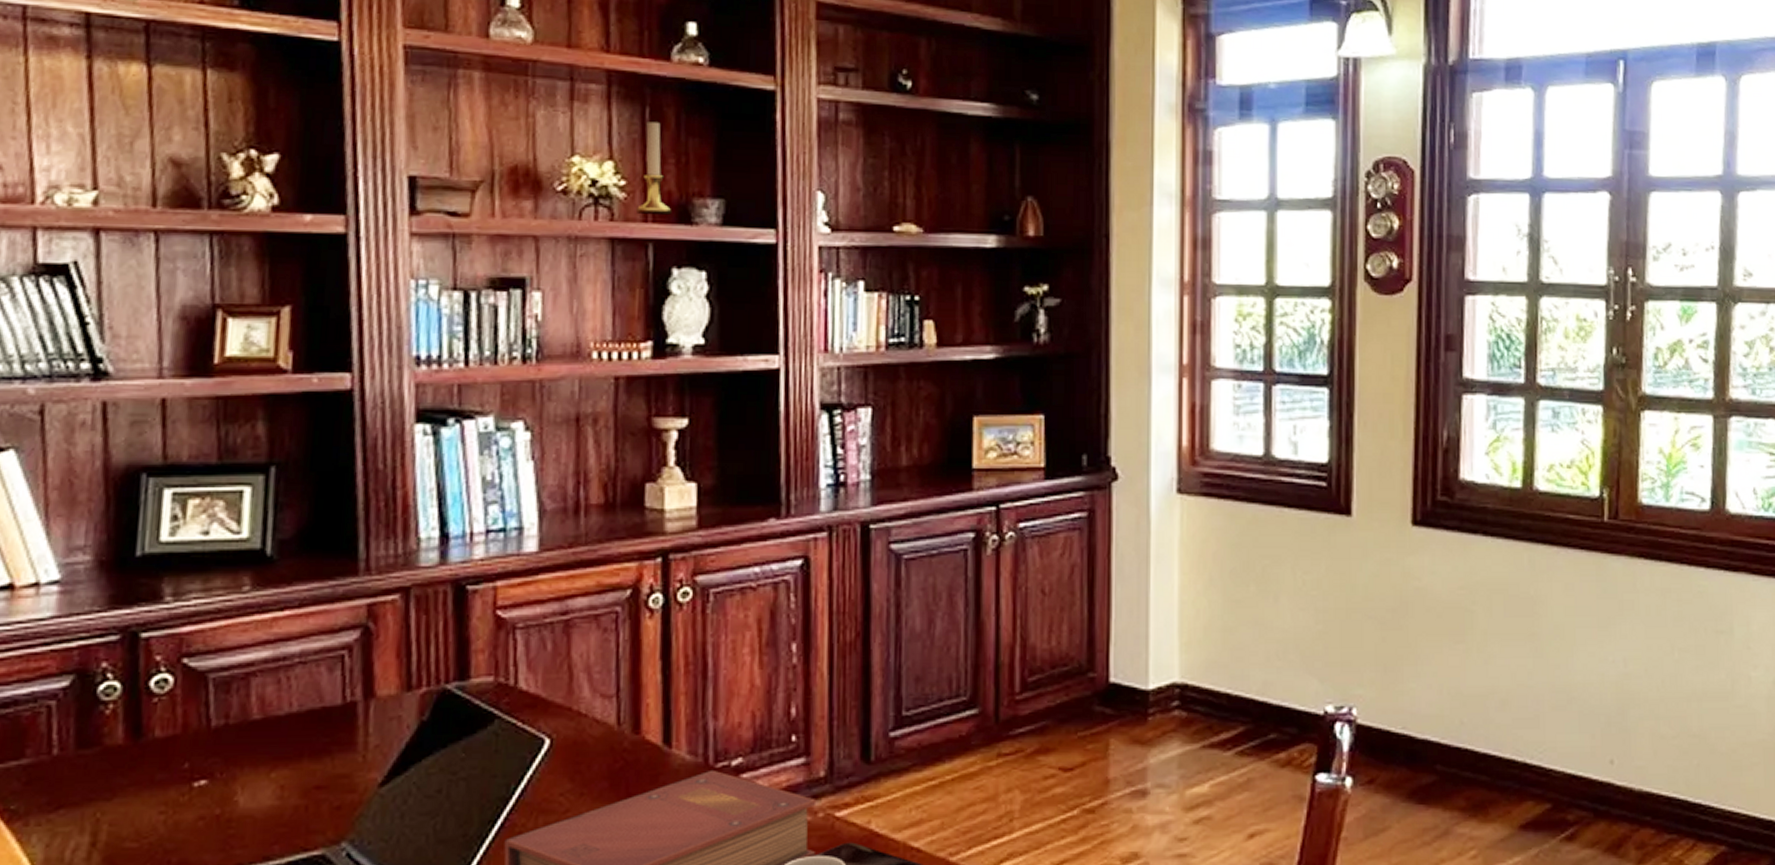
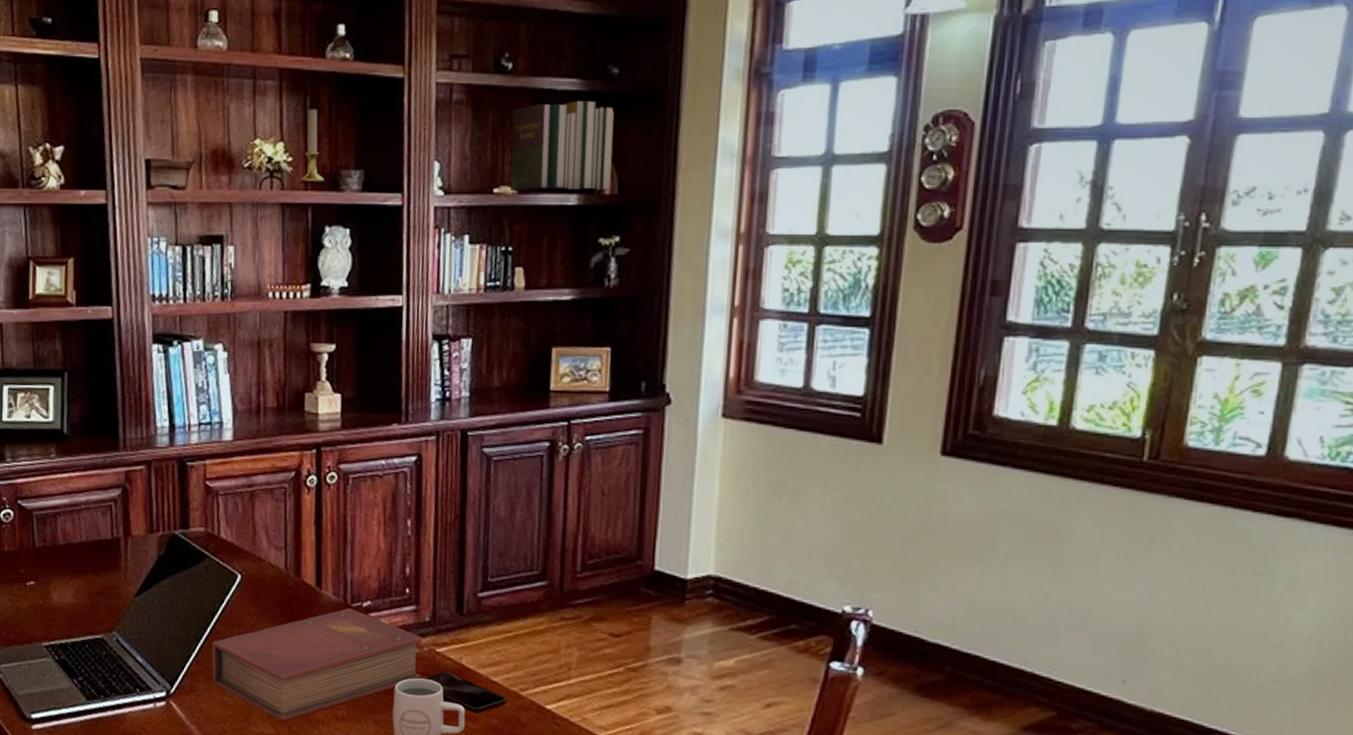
books: none [913,128,1036,233] -> present [510,101,615,192]

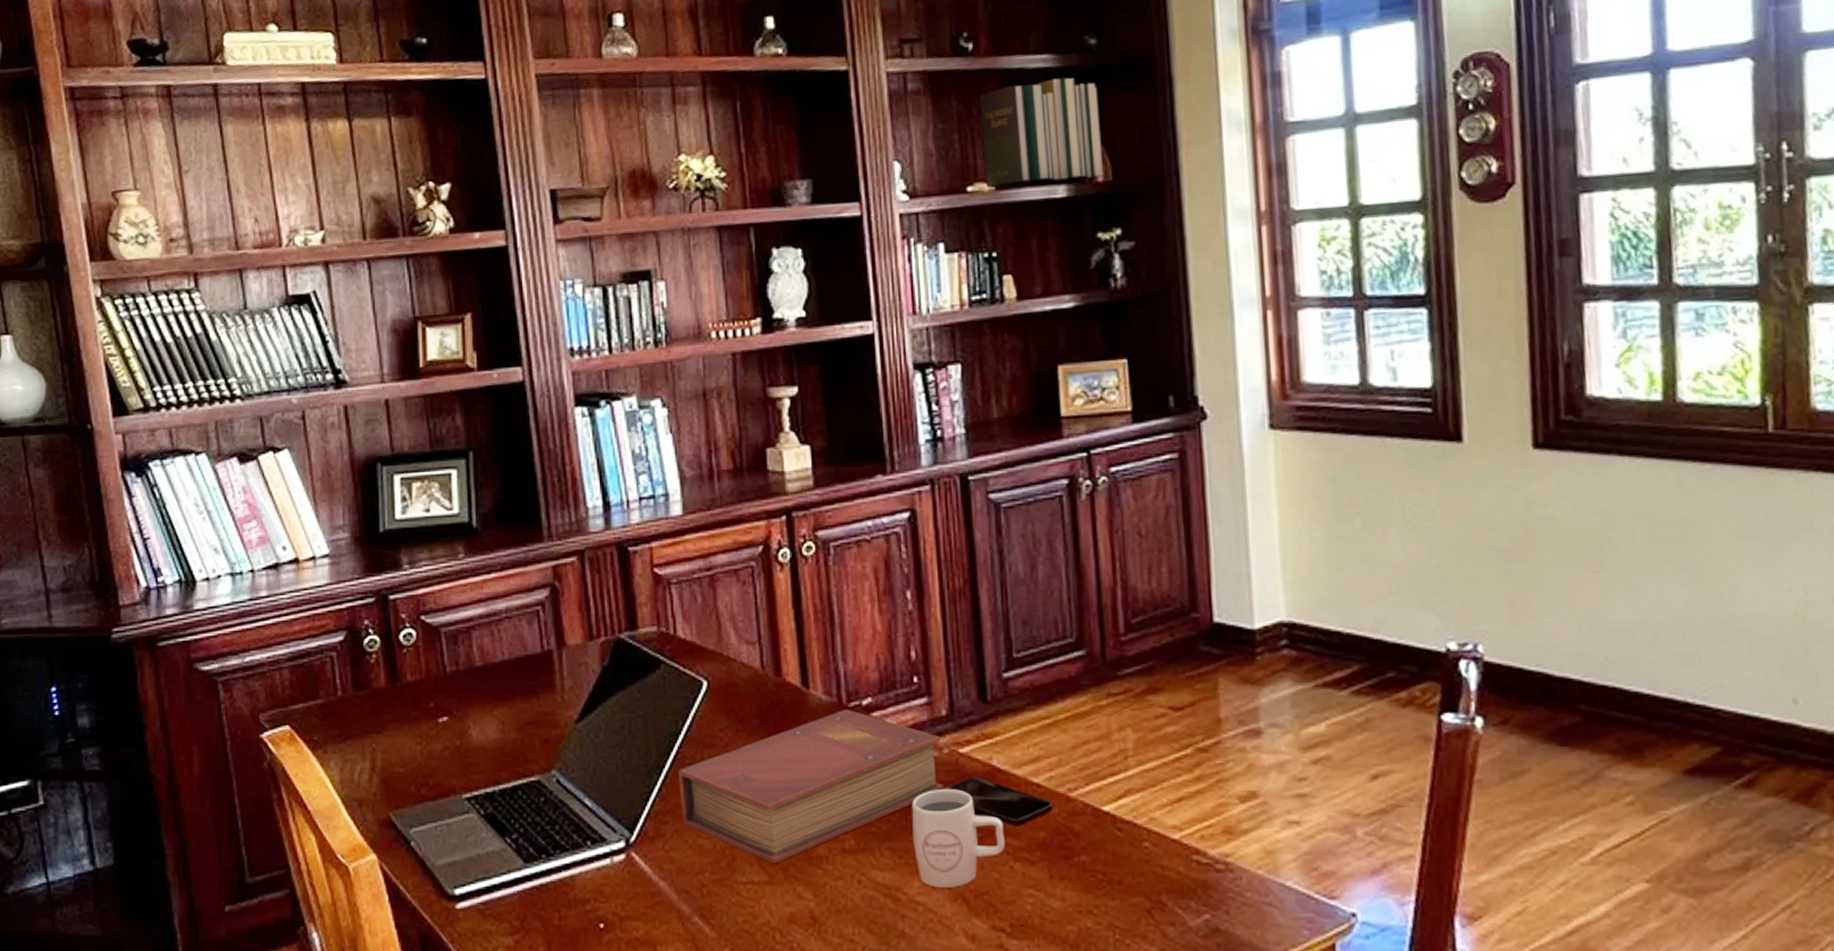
candle holder: present [300,107,326,185] -> none [737,112,768,202]

